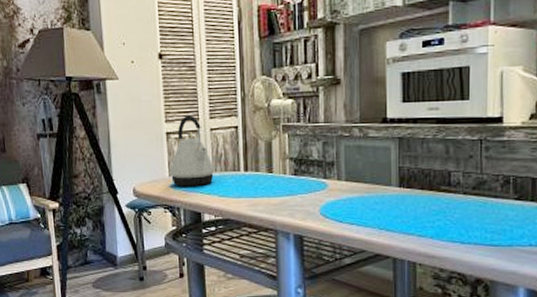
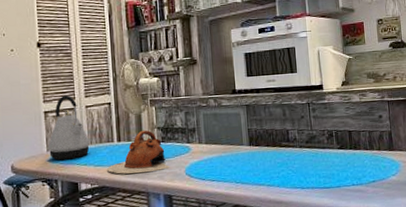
teapot: none [232,160,303,209] -> present [107,130,171,174]

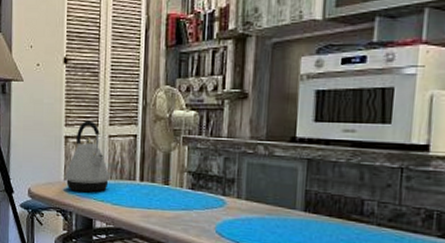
teapot: present [107,130,171,174] -> none [125,172,199,222]

